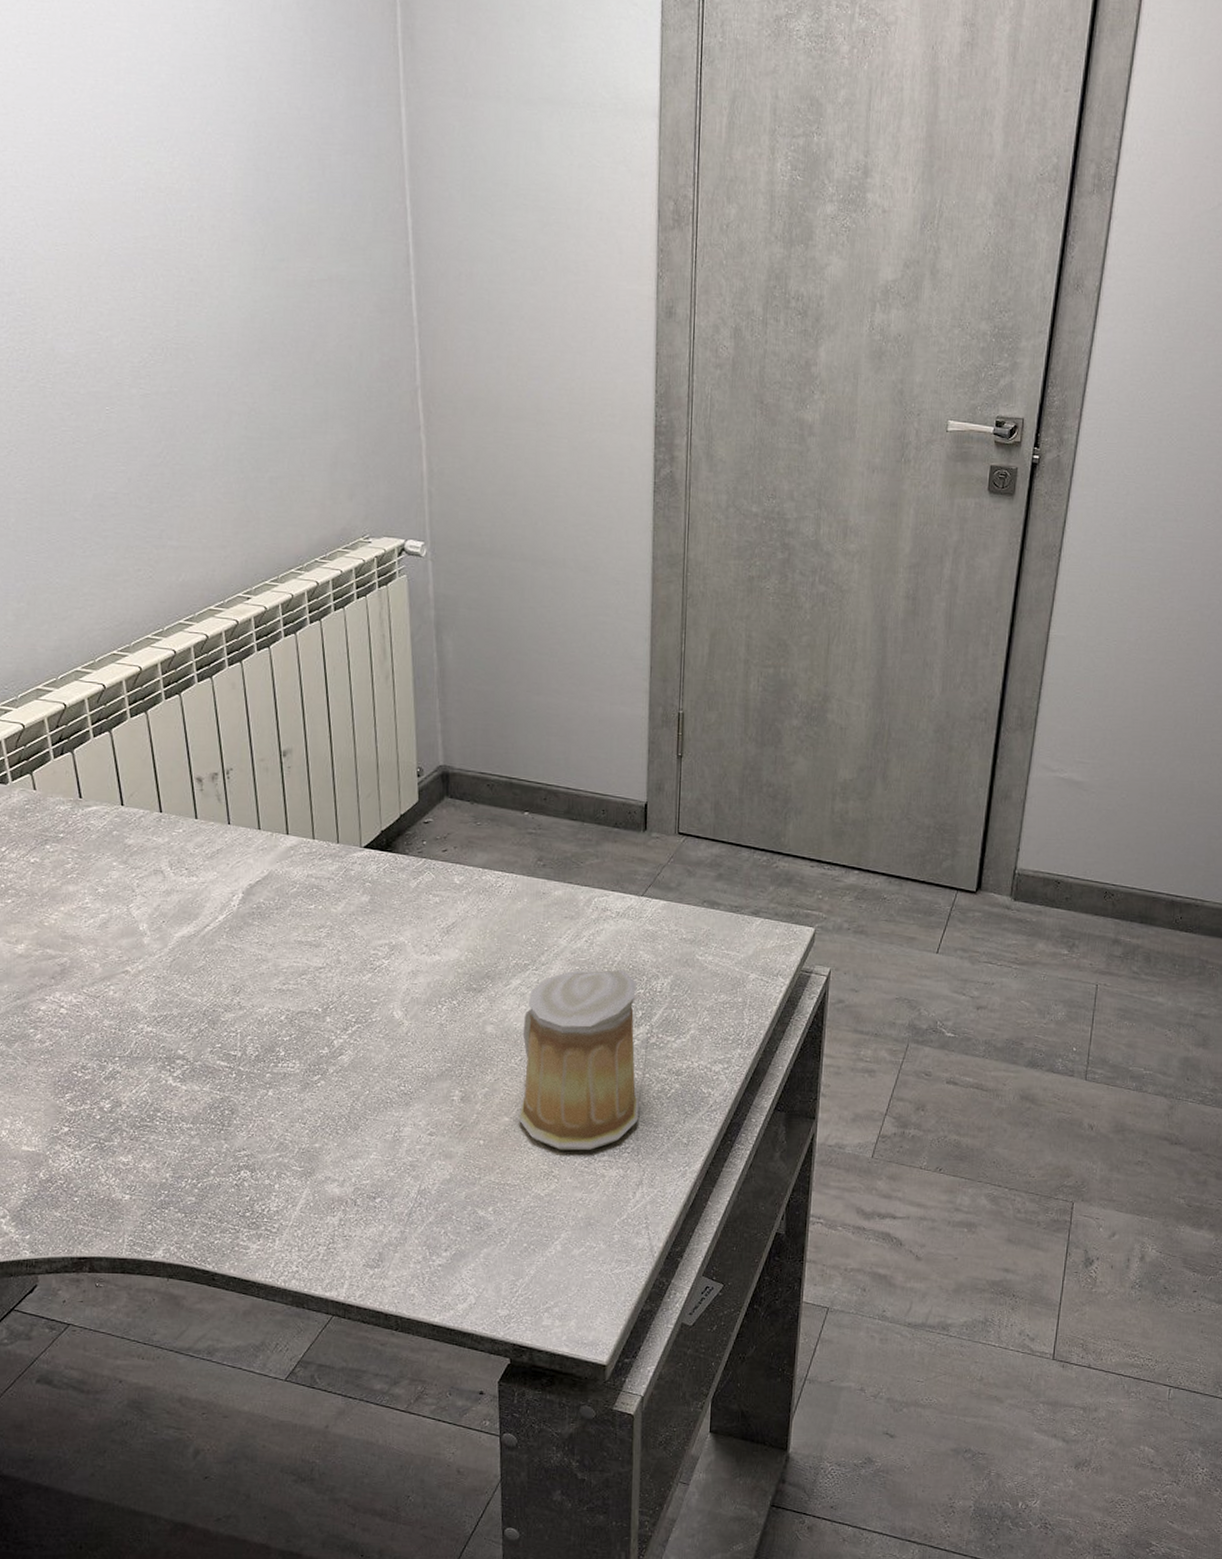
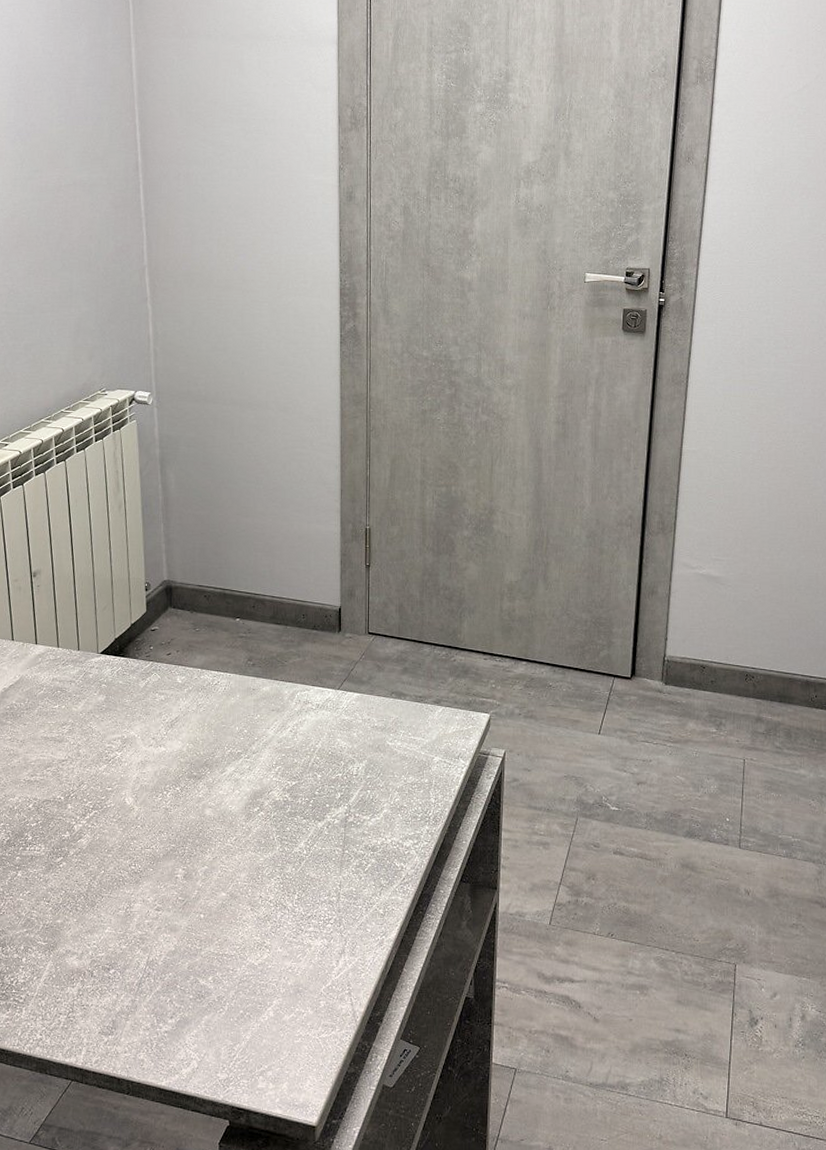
mug: present [518,970,639,1151] -> none [234,756,340,923]

